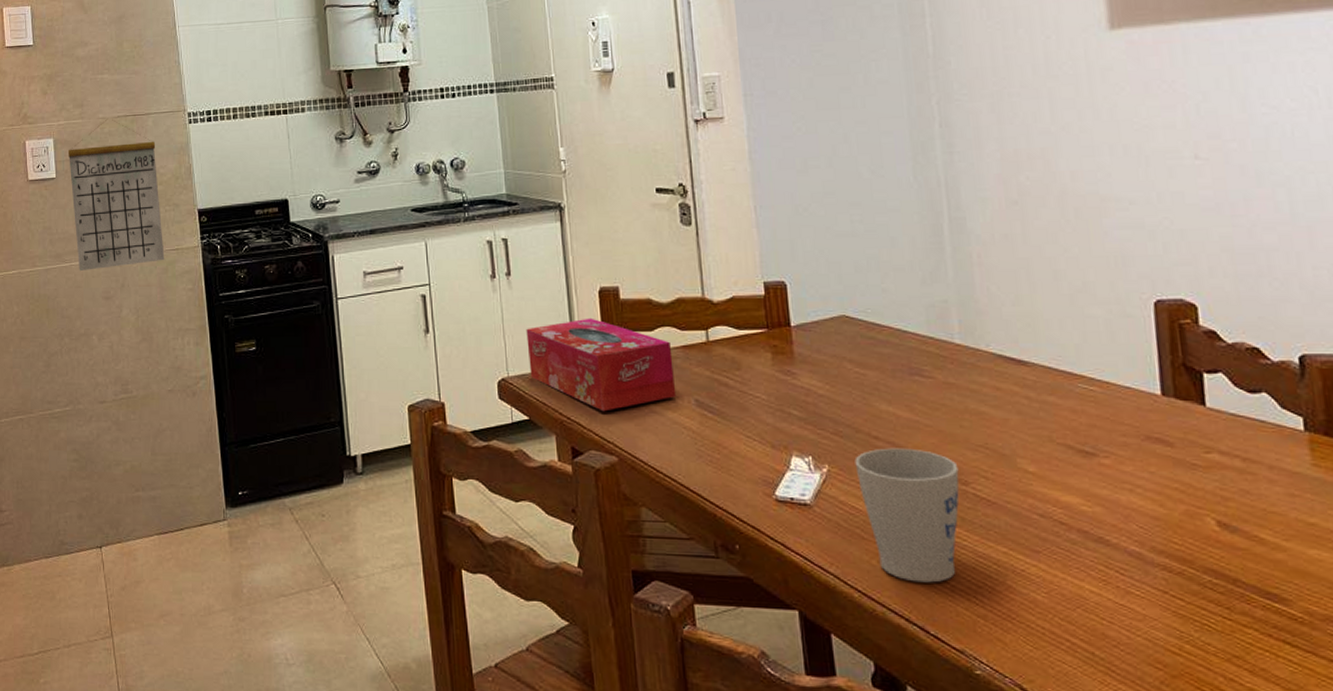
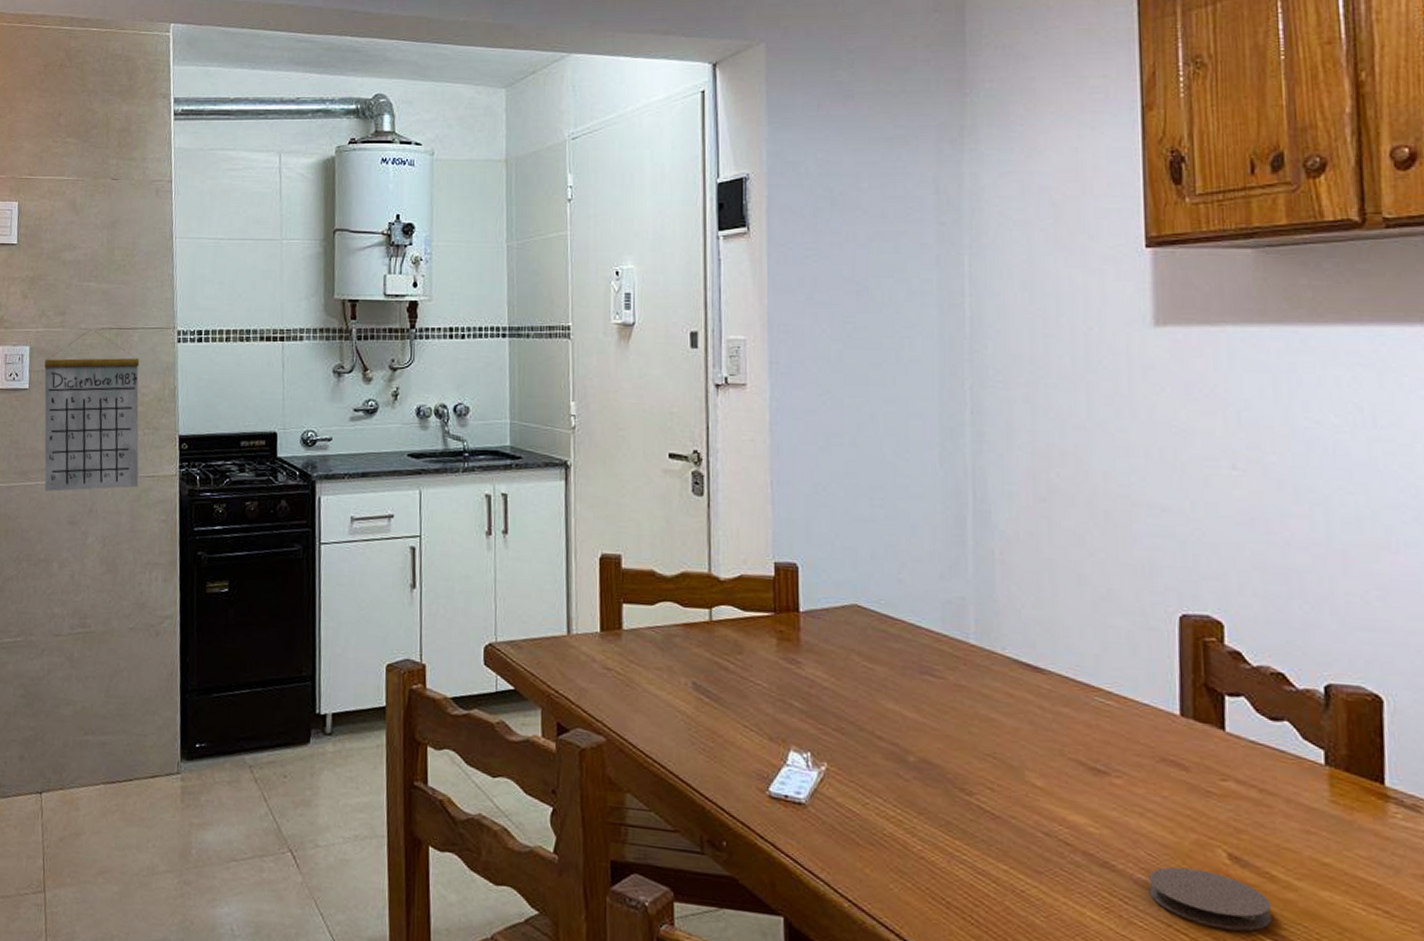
tissue box: present [526,317,677,412] -> none [519,585,673,688]
mug: present [854,448,960,583] -> none [855,749,964,898]
coaster: none [1142,537,1264,593] -> present [1148,866,1272,932]

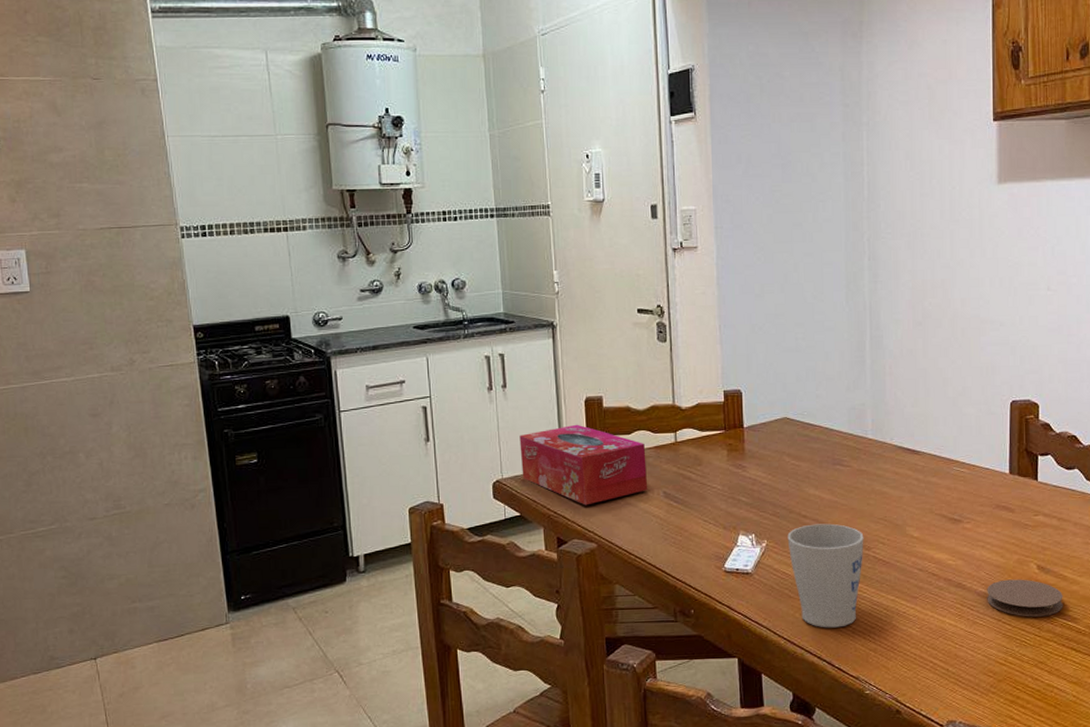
calendar: present [44,330,140,492] -> none [43,230,158,389]
tissue box: none [519,585,673,688] -> present [519,424,648,506]
mug: none [855,749,964,898] -> present [787,523,864,628]

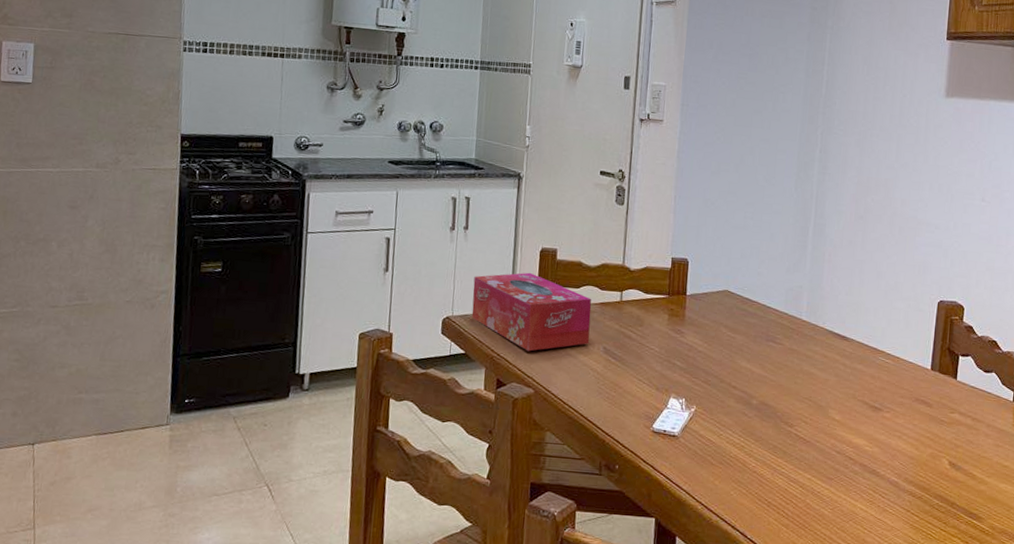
mug: present [787,523,864,628] -> none [715,395,788,500]
coaster: present [987,579,1063,617] -> none [898,471,971,512]

